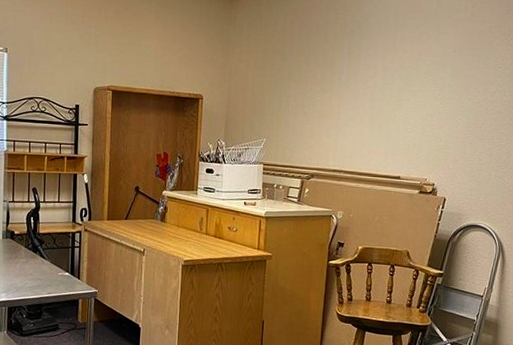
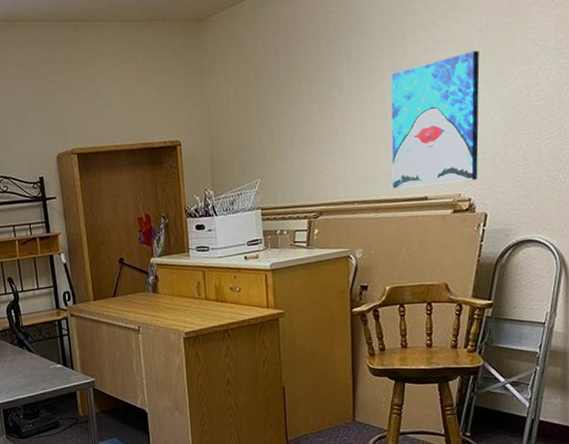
wall art: none [373,66,452,170] -> present [391,51,480,189]

